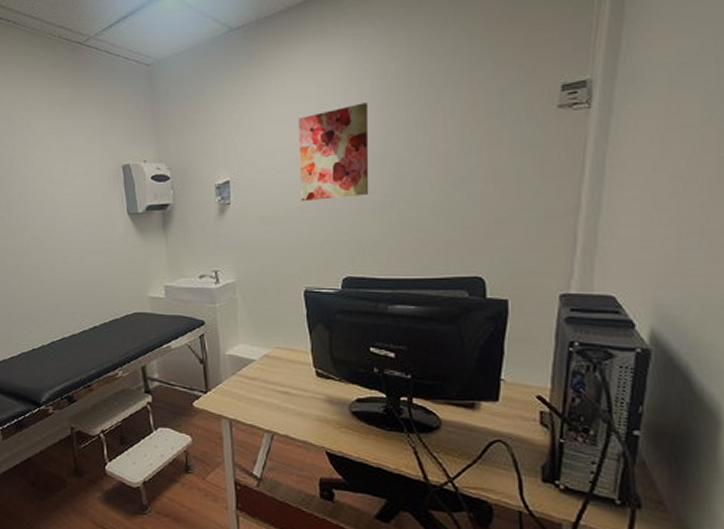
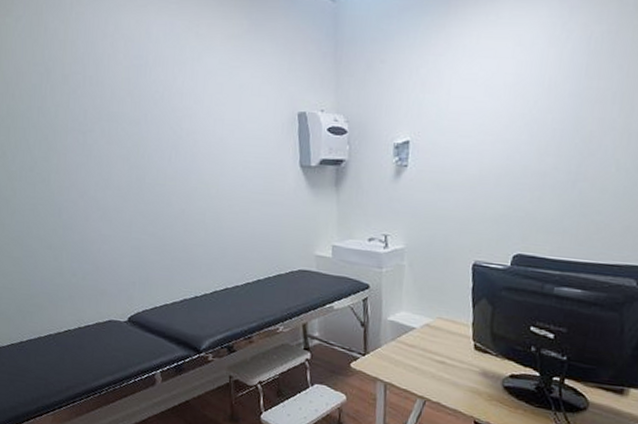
wall art: present [298,103,369,202] -> none [481,68,566,172]

